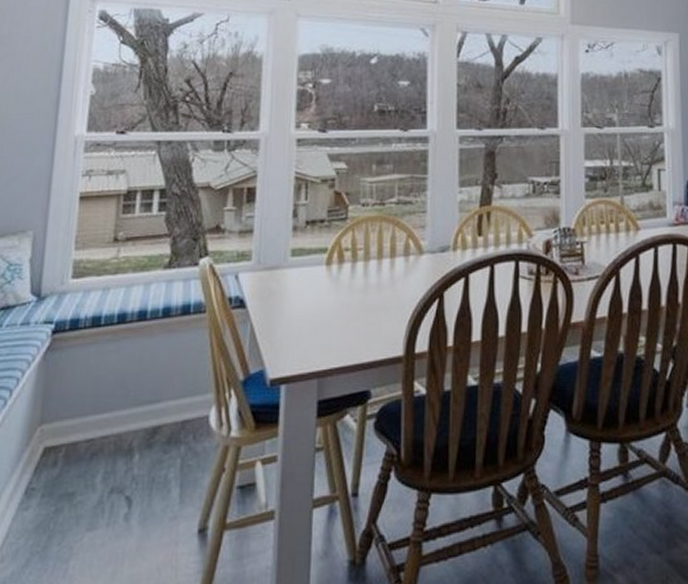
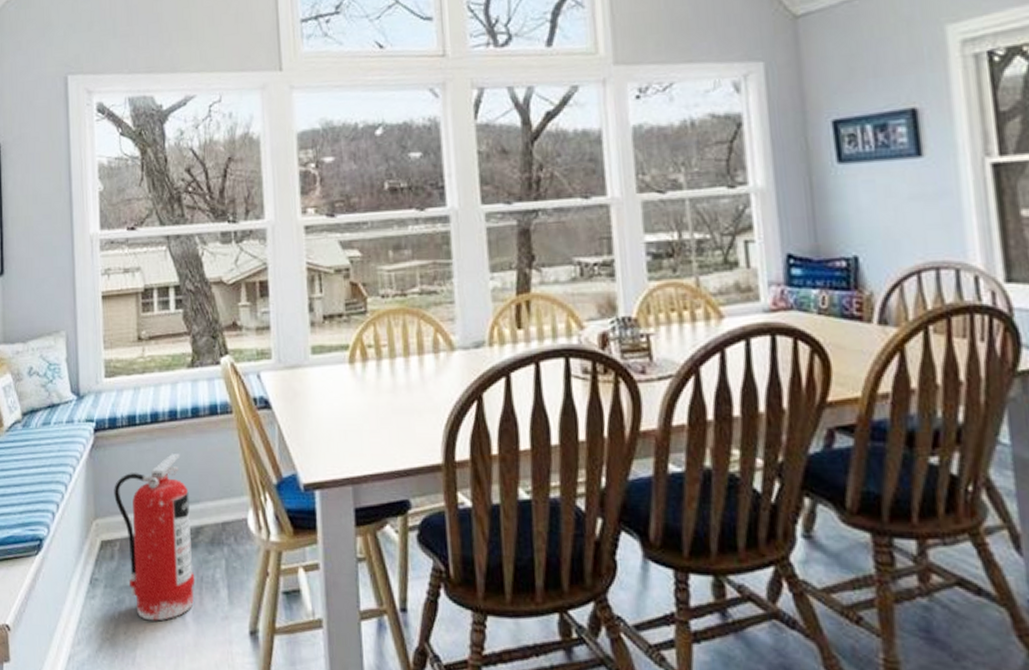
fire extinguisher: none [66,354,150,528] -> present [114,454,195,621]

